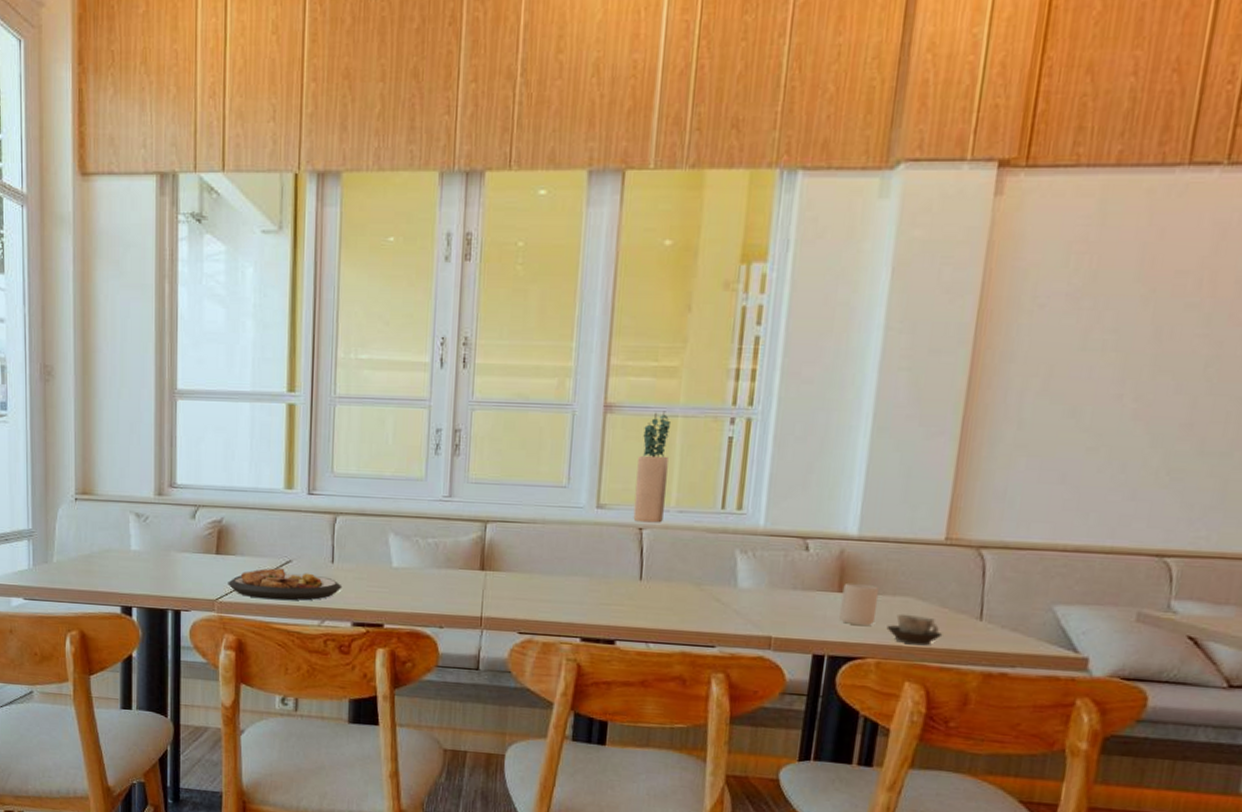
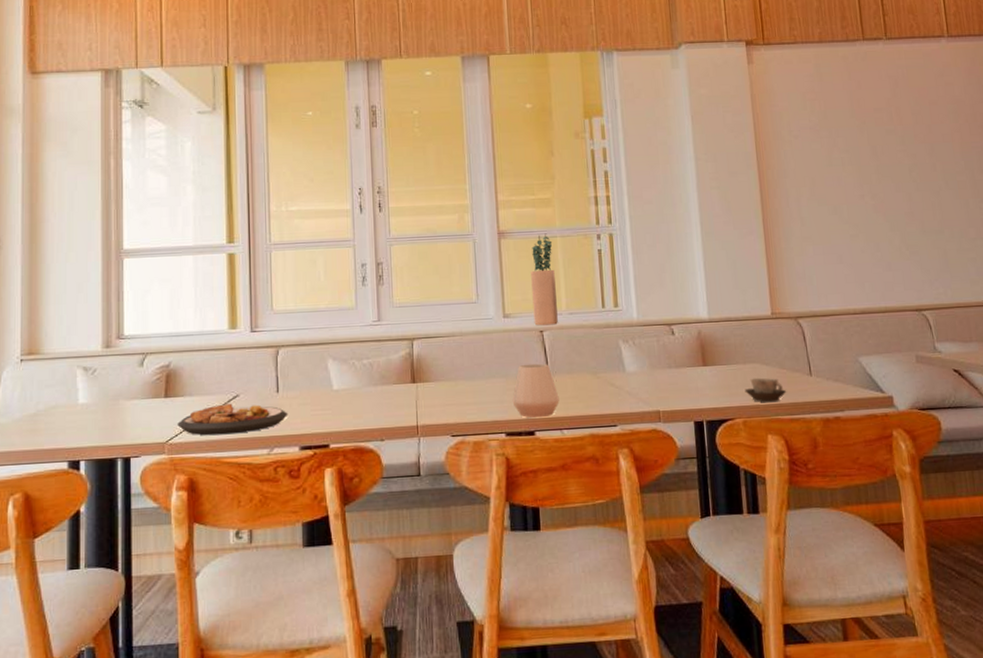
cup: none [593,564,650,627] -> present [512,363,559,418]
cup: present [839,582,880,626] -> none [706,357,735,392]

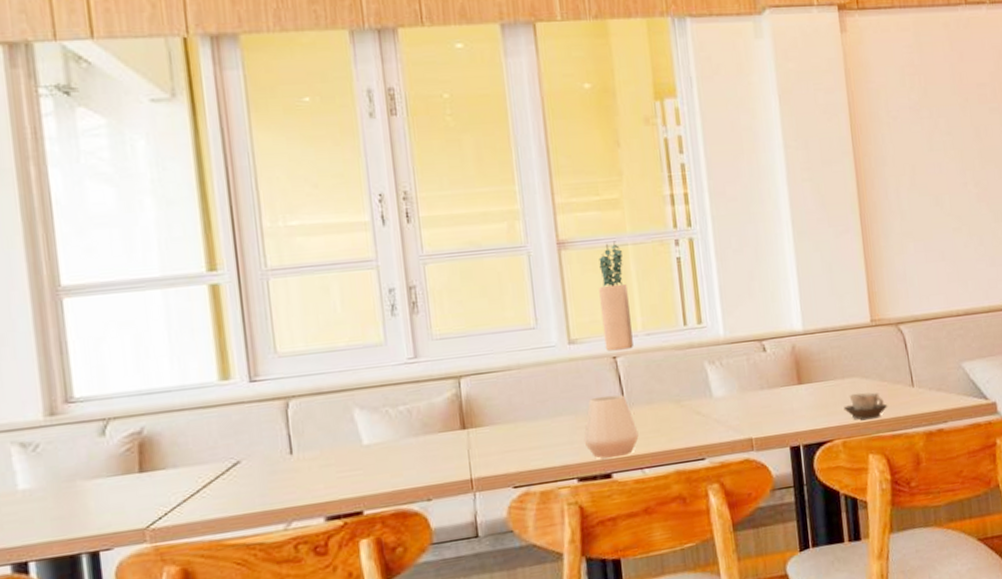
plate: present [177,403,288,436] -> none [160,471,307,516]

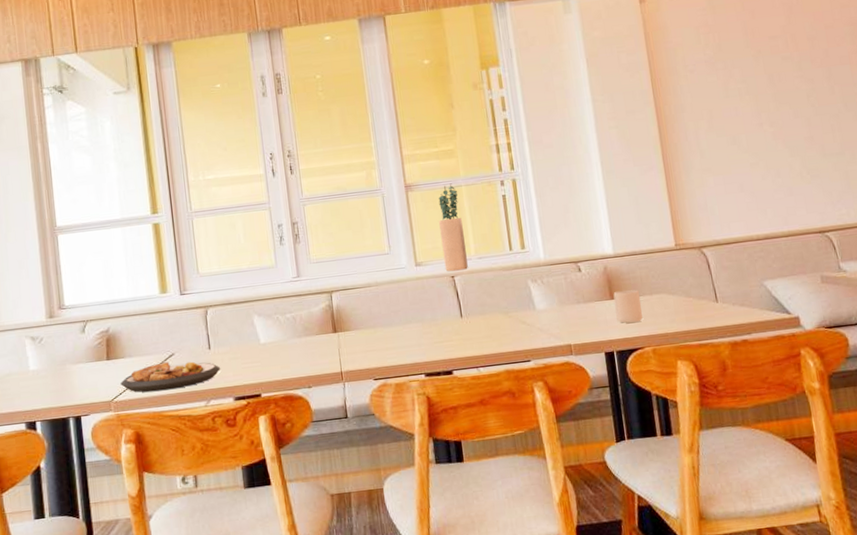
plate: none [160,471,307,516] -> present [120,361,221,393]
cup: present [583,394,639,459] -> none [429,306,474,359]
cup: none [801,372,833,412] -> present [613,289,643,323]
cup: present [844,392,888,420] -> none [652,306,694,330]

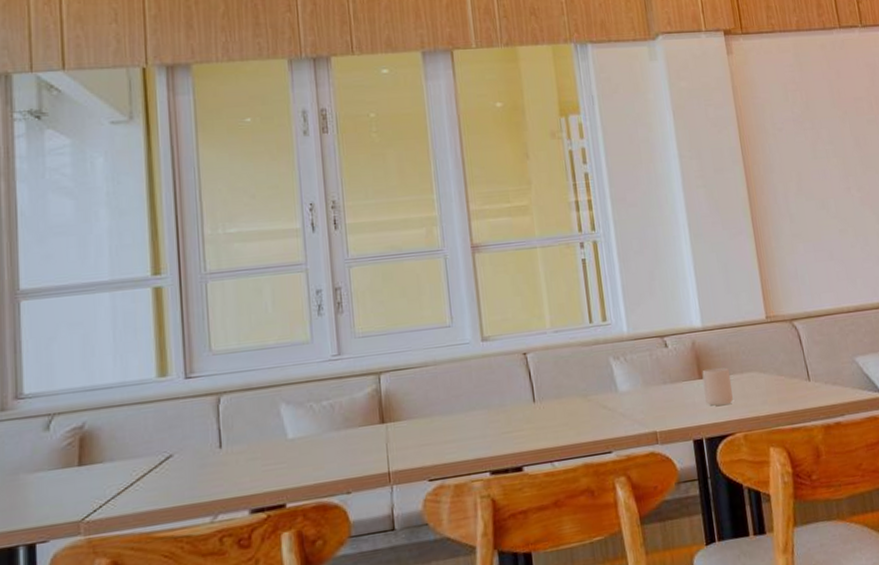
plate: present [120,361,221,393] -> none [95,464,235,508]
vase: present [438,183,468,272] -> none [510,244,542,348]

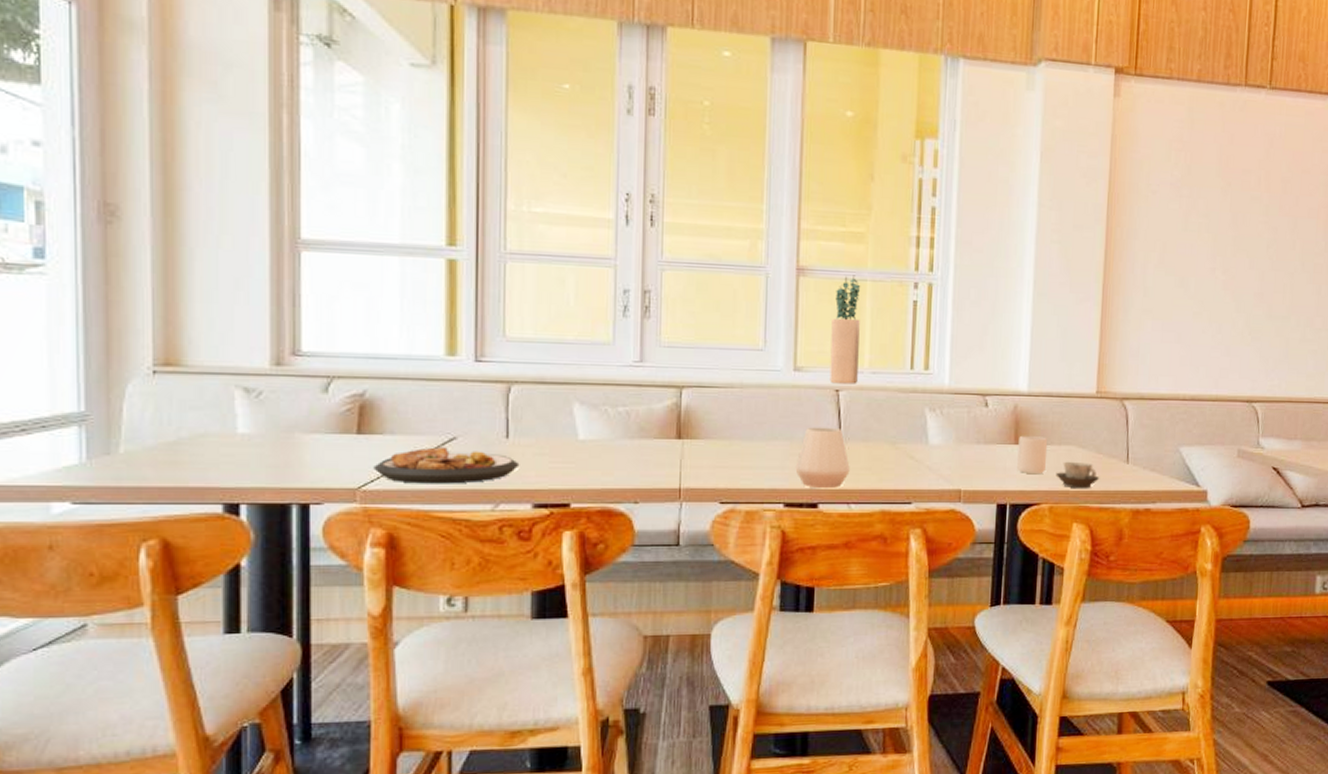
plate: none [95,464,235,508] -> present [374,447,520,484]
cup: none [496,389,548,452] -> present [795,427,850,489]
vase: none [510,244,542,348] -> present [829,275,861,384]
cup: none [743,386,786,413] -> present [1056,461,1100,489]

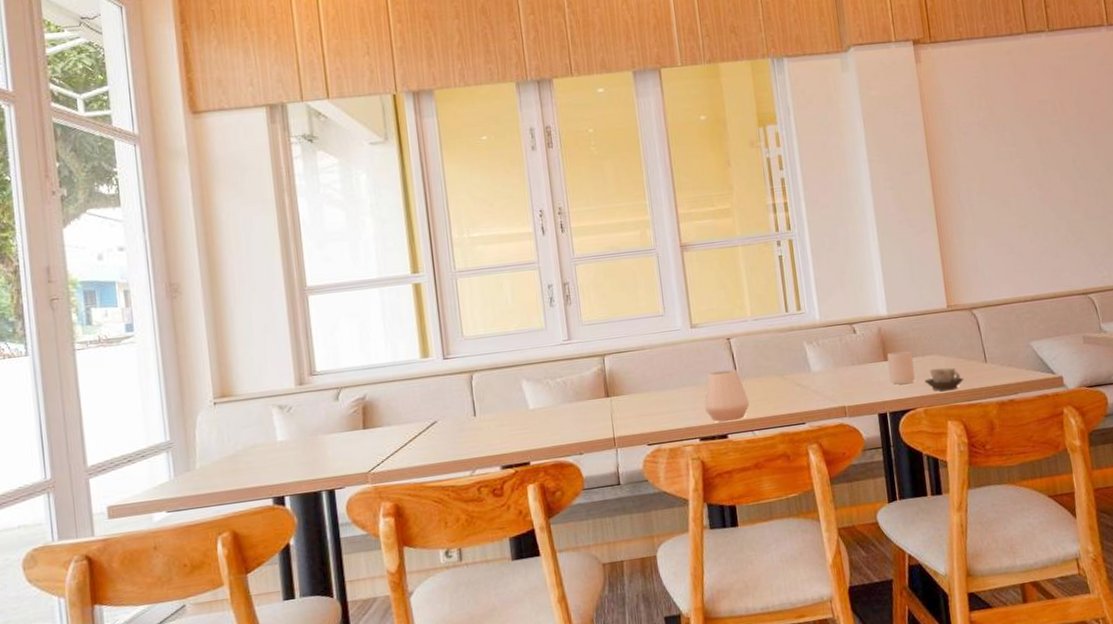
plate: present [374,447,520,484] -> none [378,429,487,463]
vase: present [829,275,861,384] -> none [714,243,744,334]

